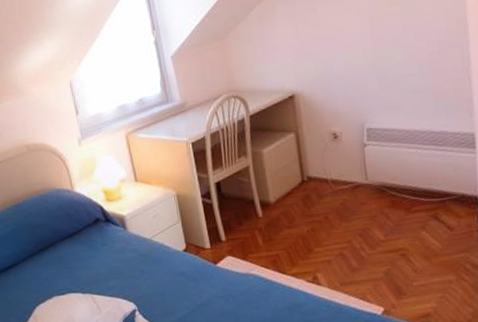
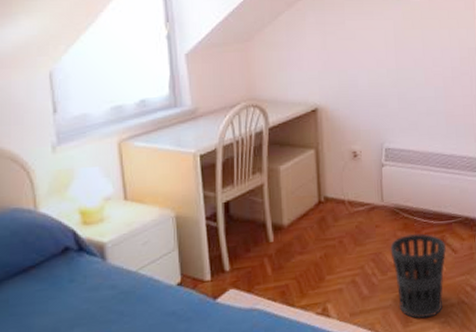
wastebasket: none [378,210,440,292] -> present [390,233,446,319]

